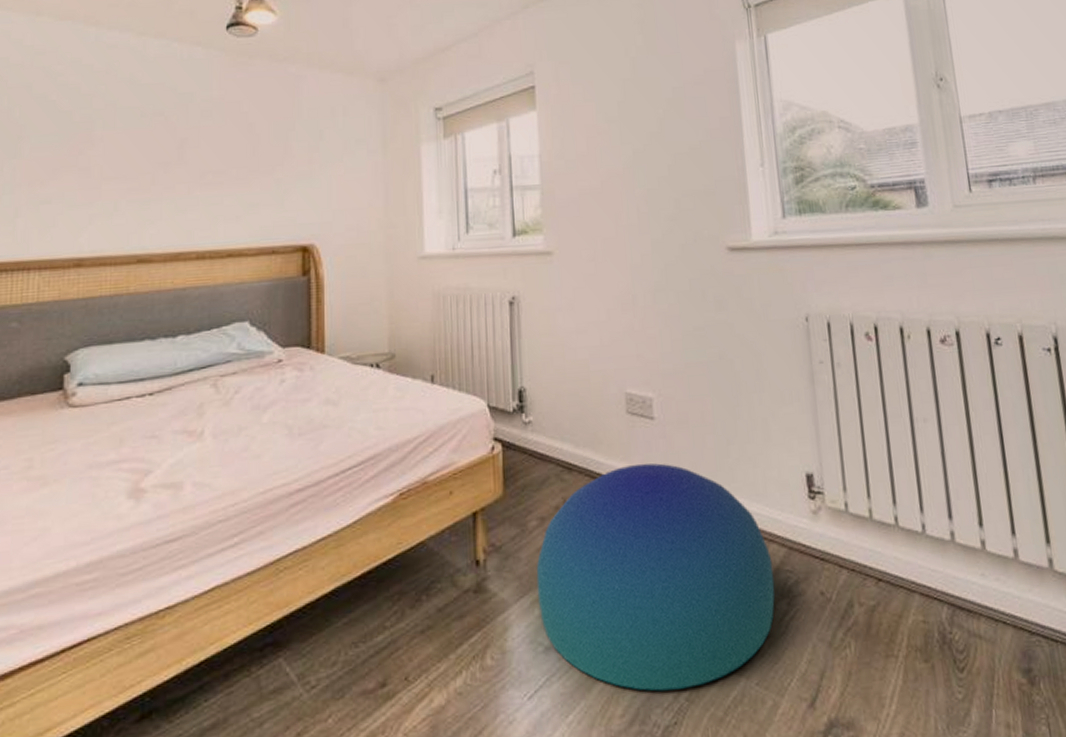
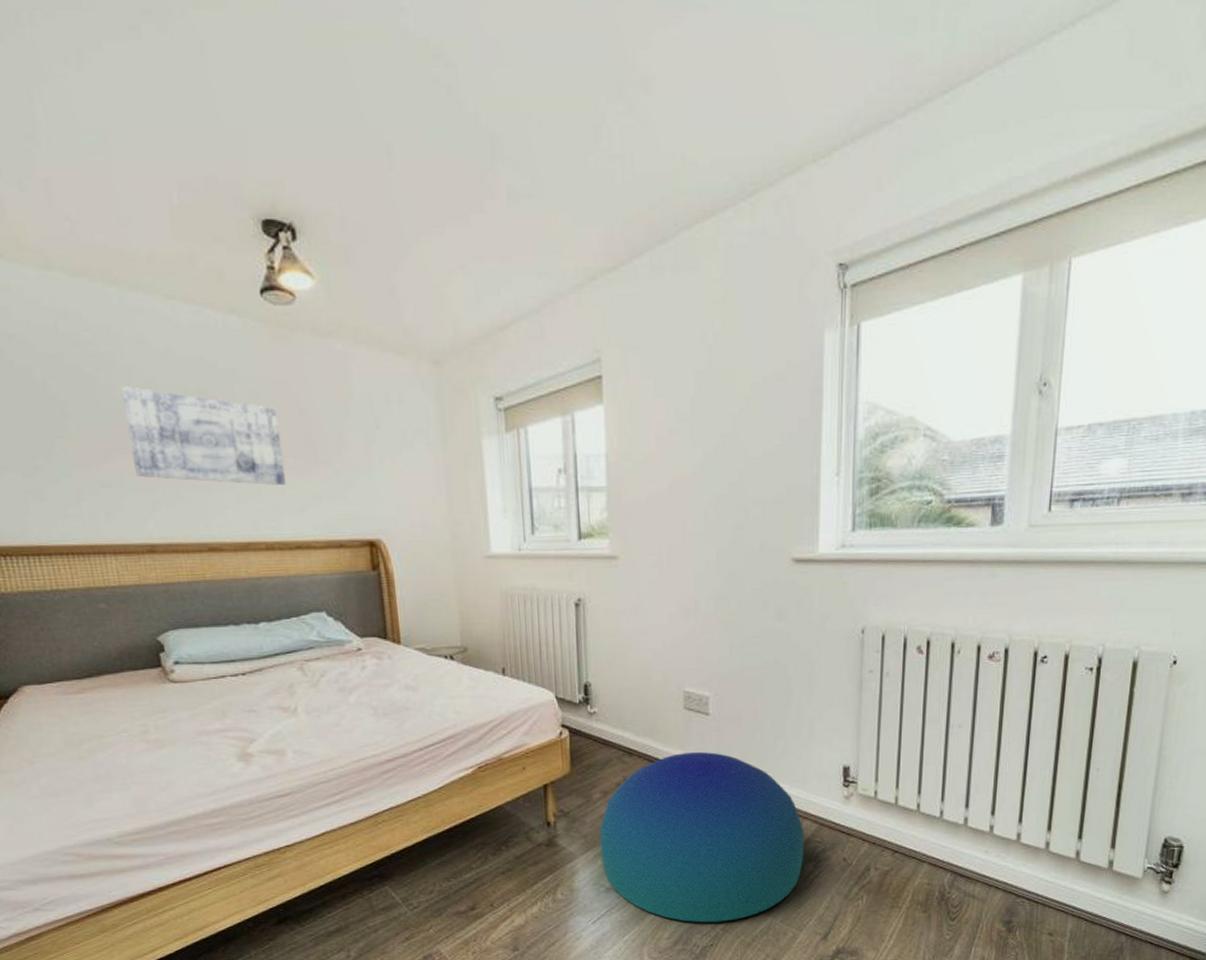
wall art: none [79,110,227,196] -> present [121,386,287,485]

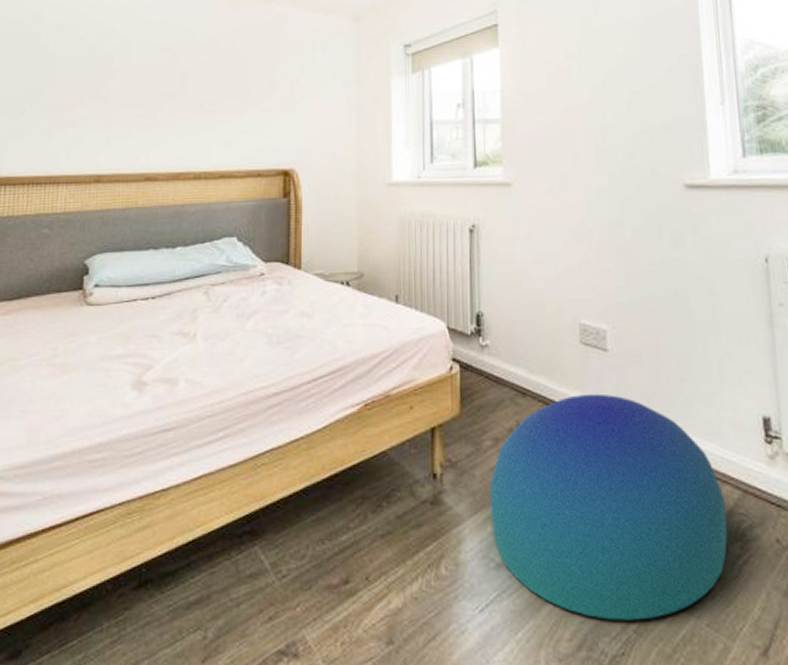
wall art: present [121,386,287,485] -> none [99,45,222,122]

